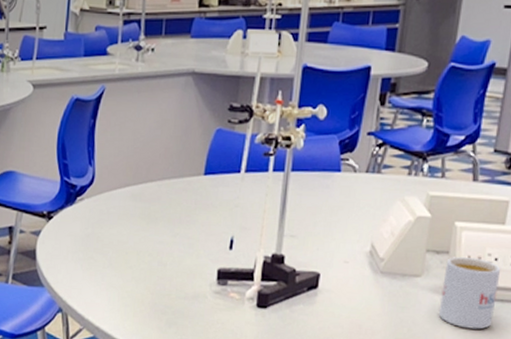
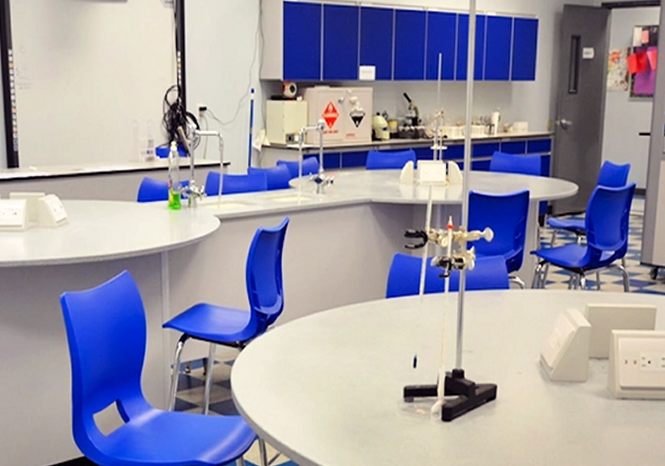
mug: present [439,256,501,329] -> none [604,361,654,428]

